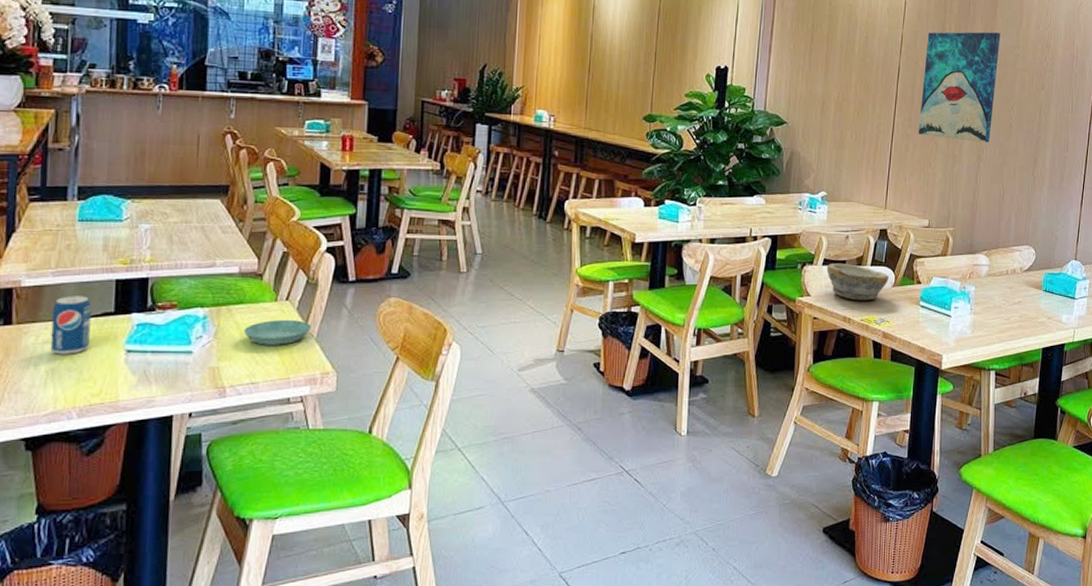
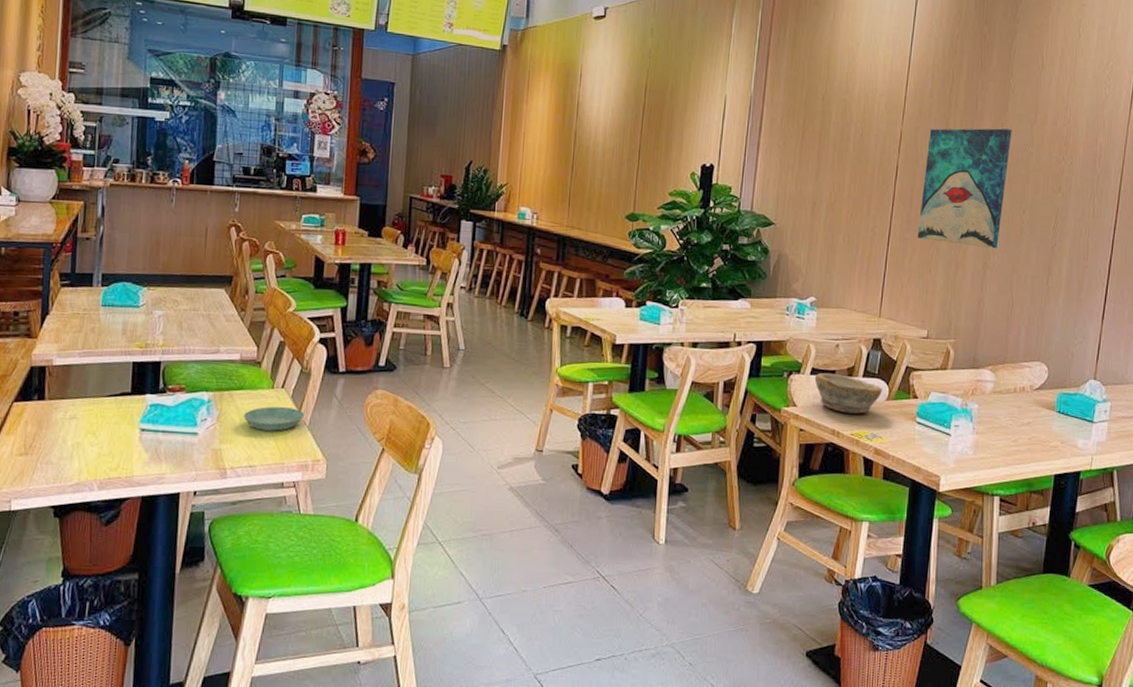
beverage can: present [50,296,92,355] -> none [76,375,112,431]

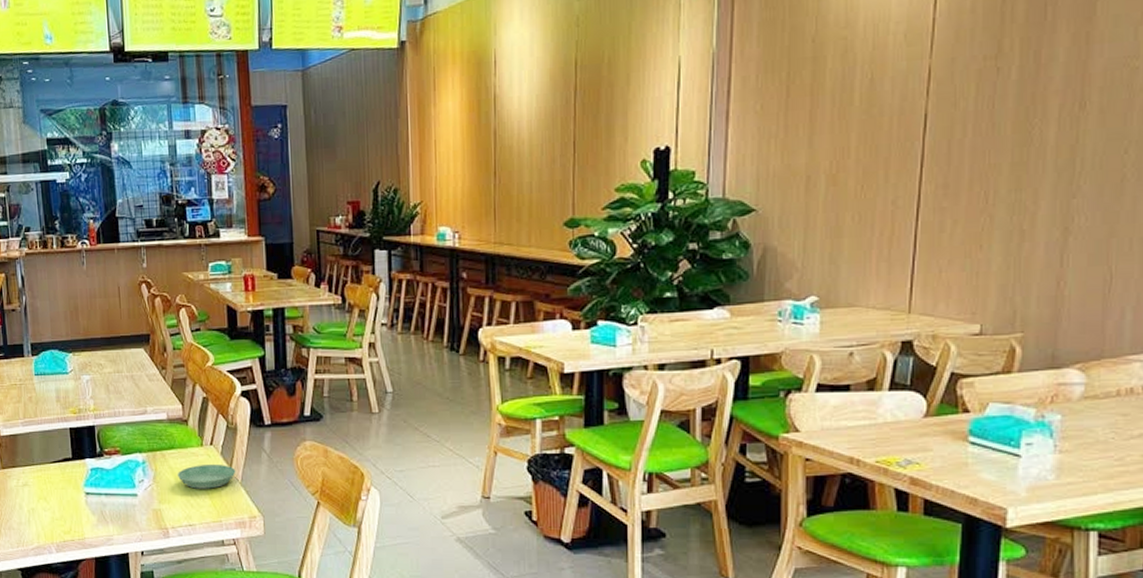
bowl: present [814,372,882,414] -> none [821,388,917,436]
wall art: present [917,128,1012,249] -> none [959,38,1104,208]

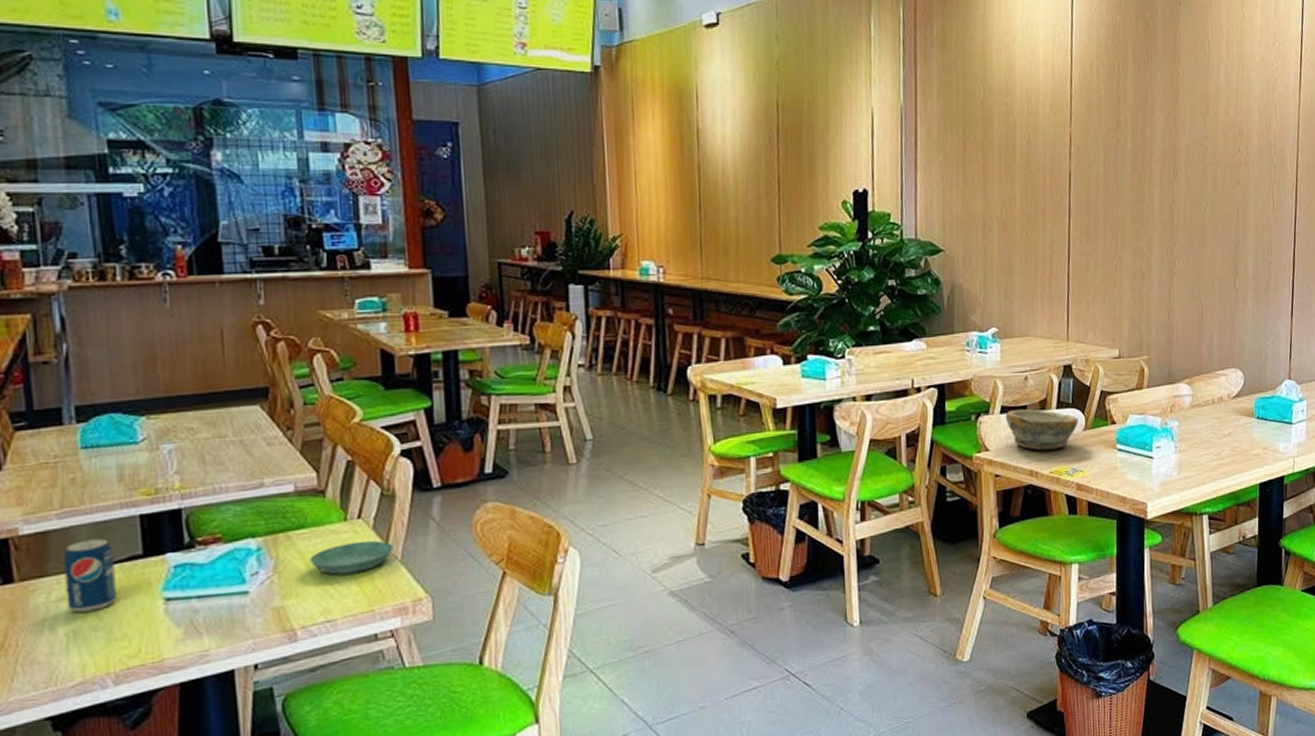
beverage can: none [26,443,57,496] -> present [63,538,117,613]
bowl: none [821,388,917,436] -> present [1005,409,1078,451]

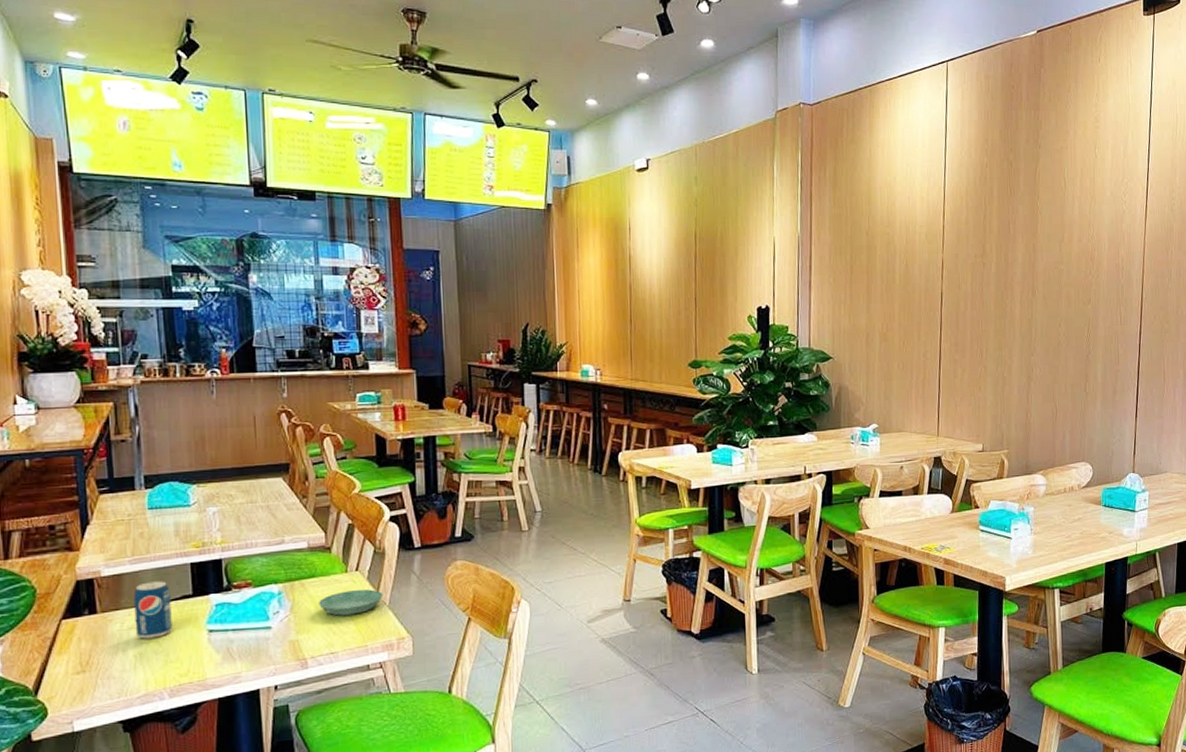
bowl: present [1005,409,1078,451] -> none [883,493,946,530]

